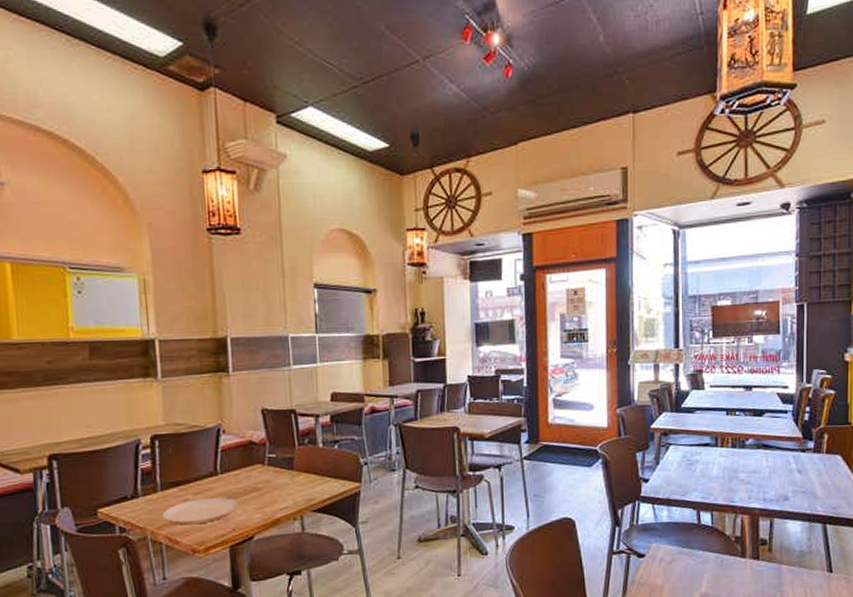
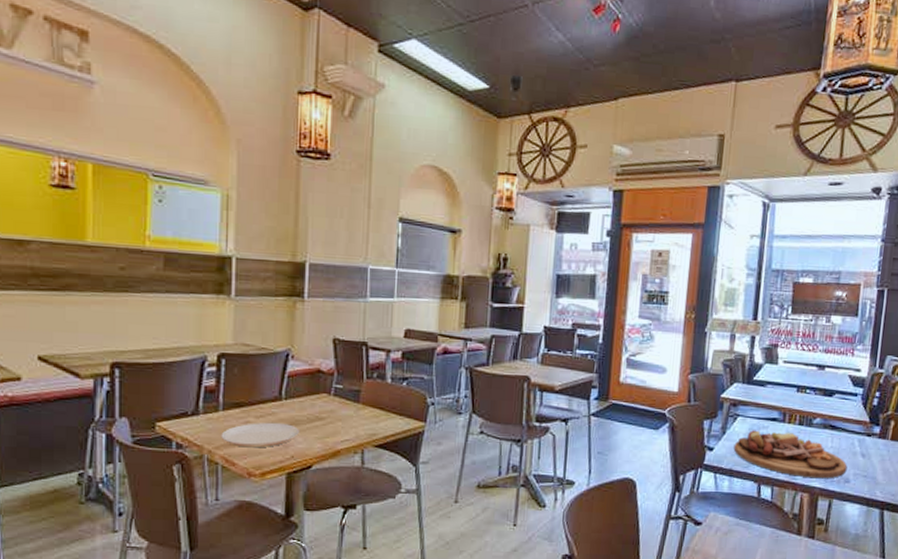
food platter: none [669,456,785,500] -> present [733,430,848,479]

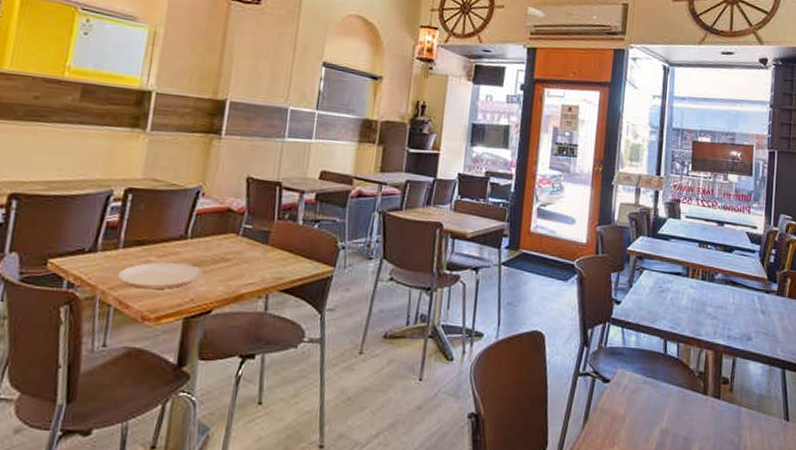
food platter: present [733,430,848,479] -> none [640,284,749,336]

